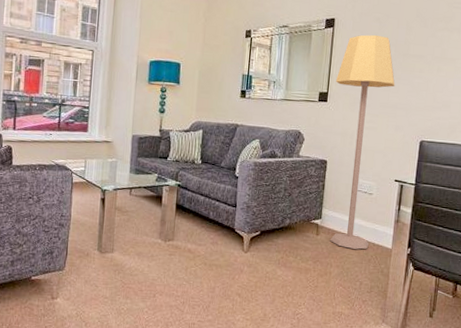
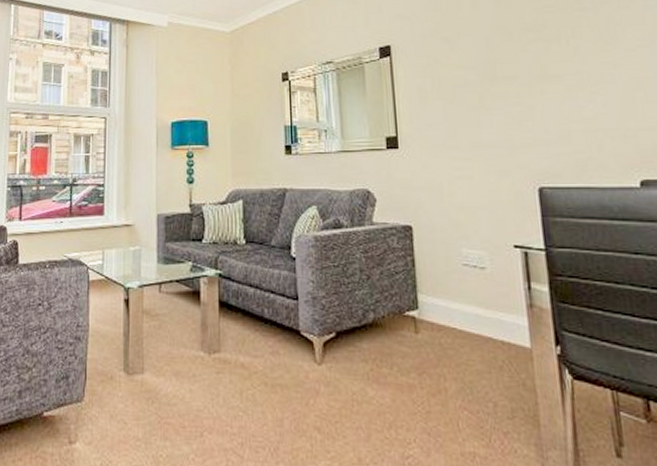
lamp: present [330,34,395,250] -> none [404,58,496,352]

